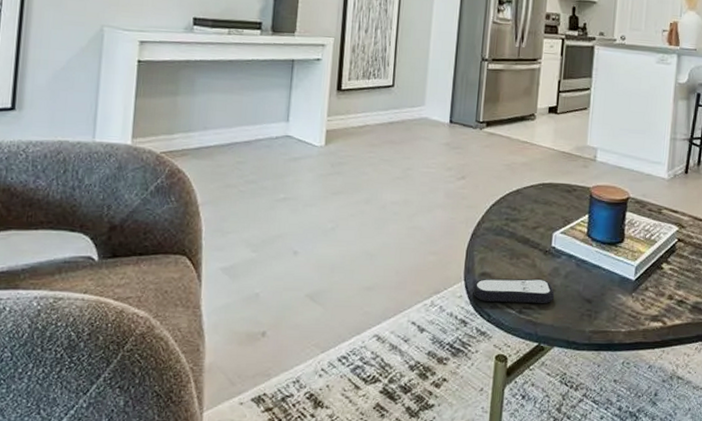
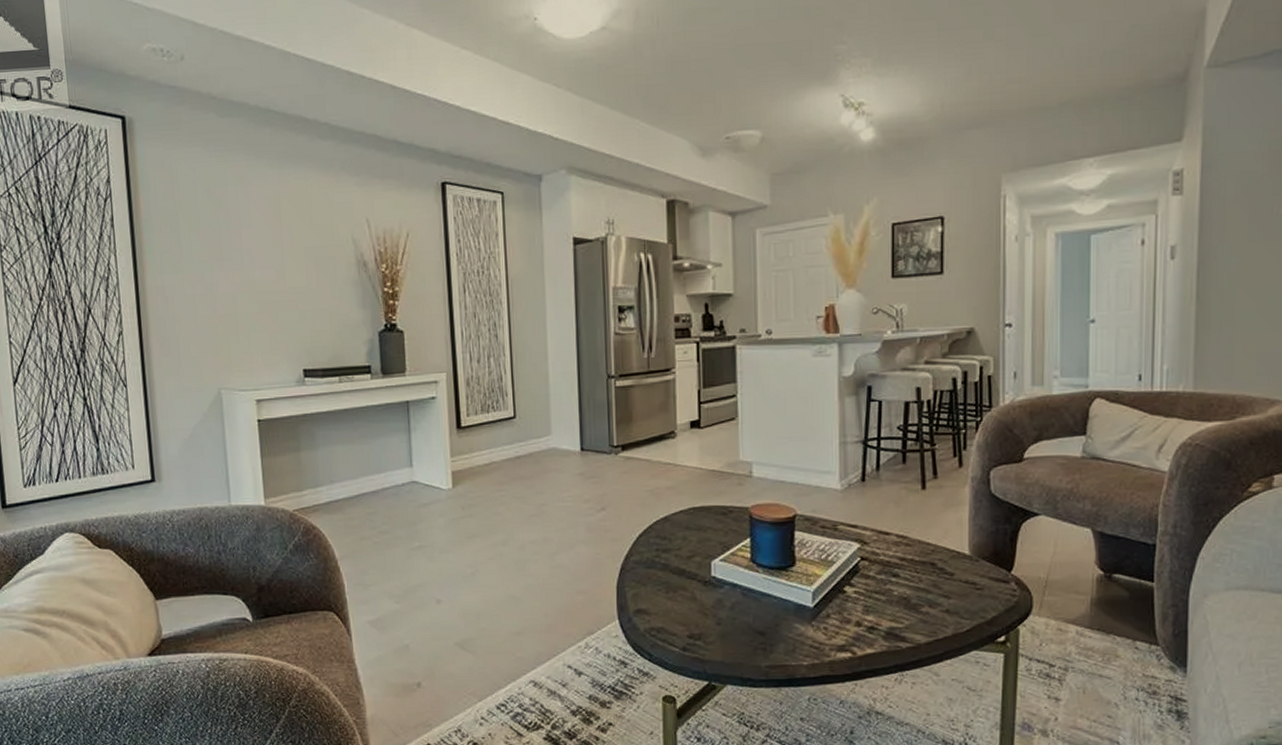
remote control: present [472,278,555,304] -> none [628,612,722,640]

